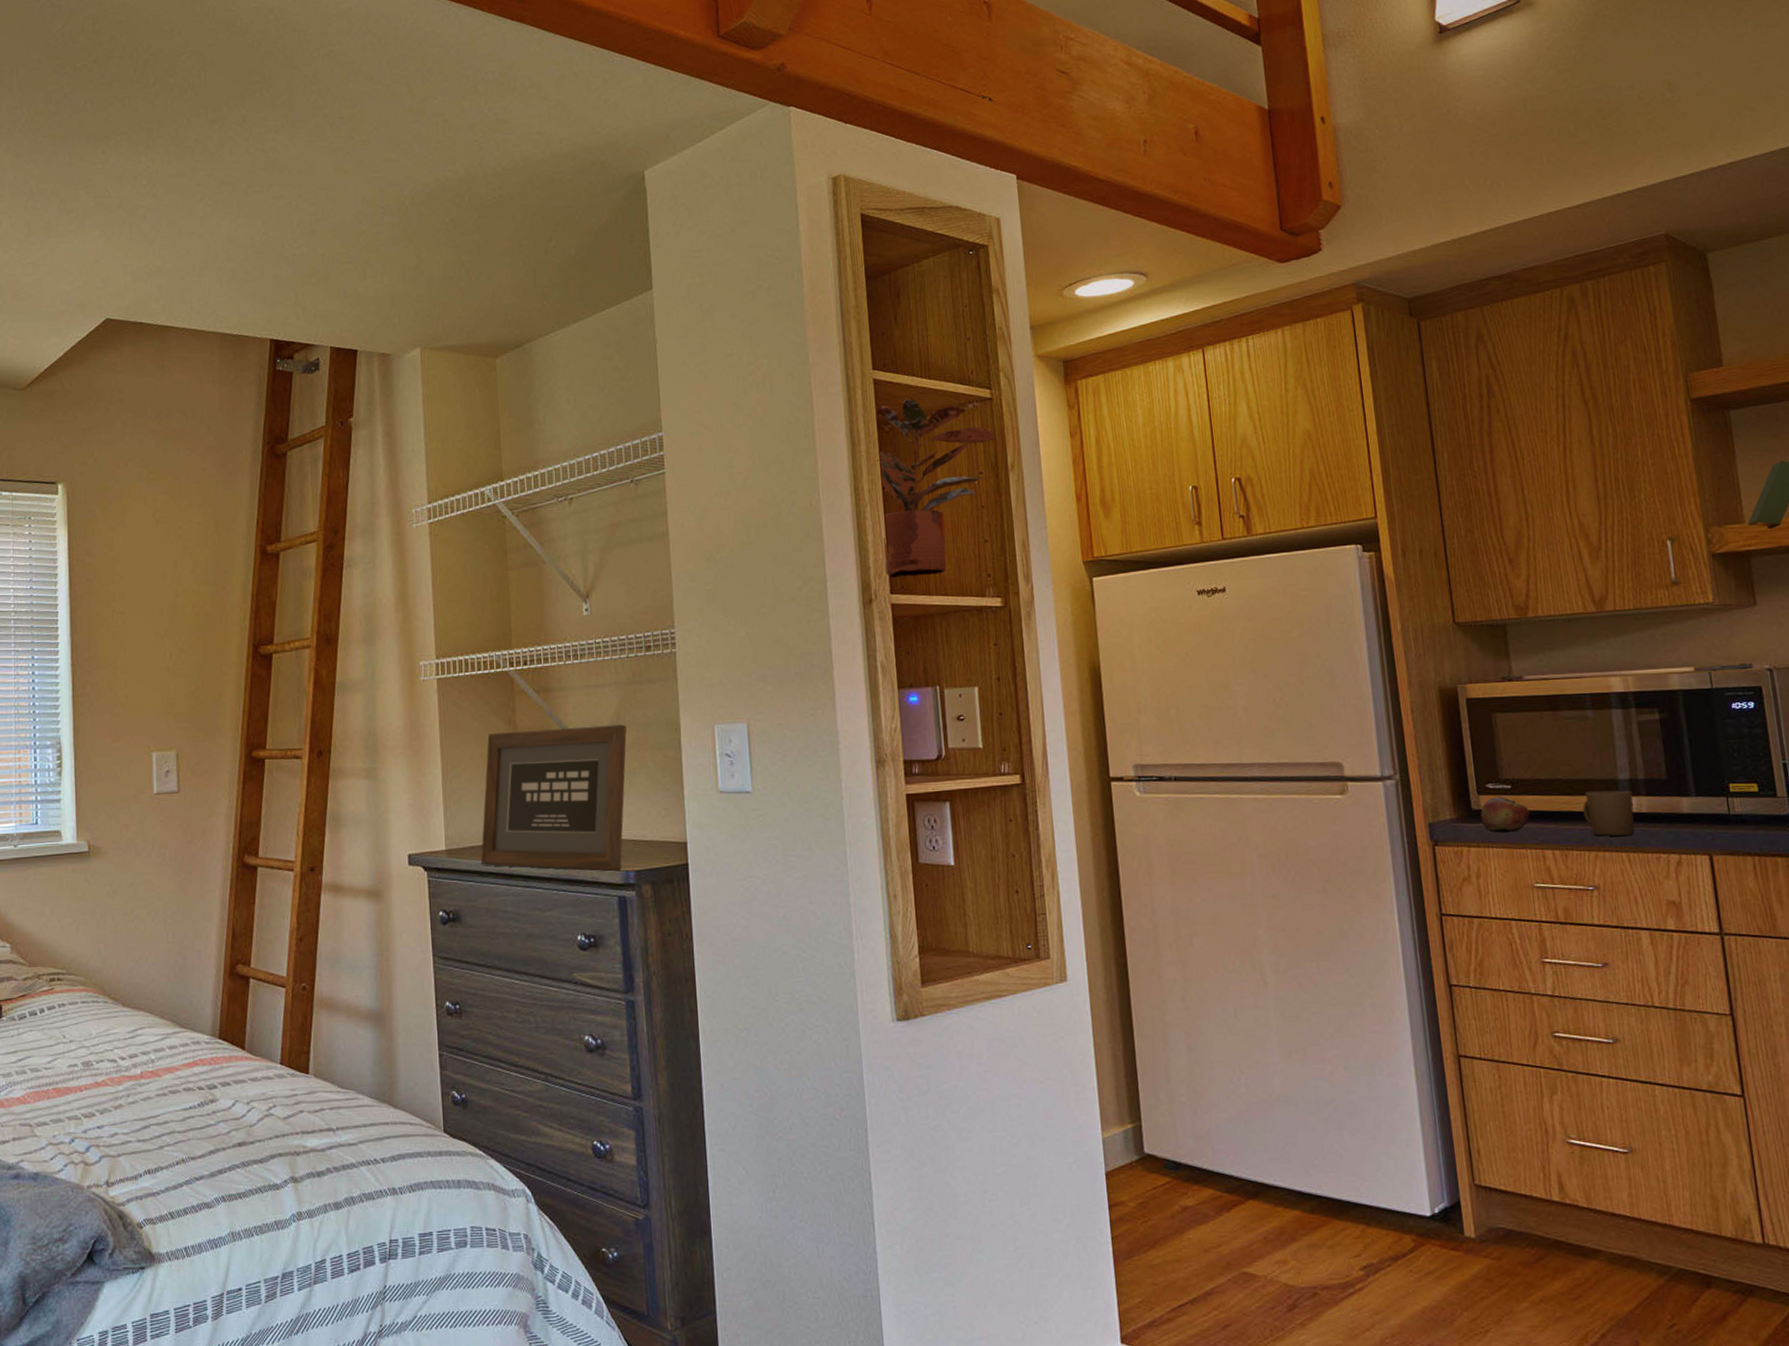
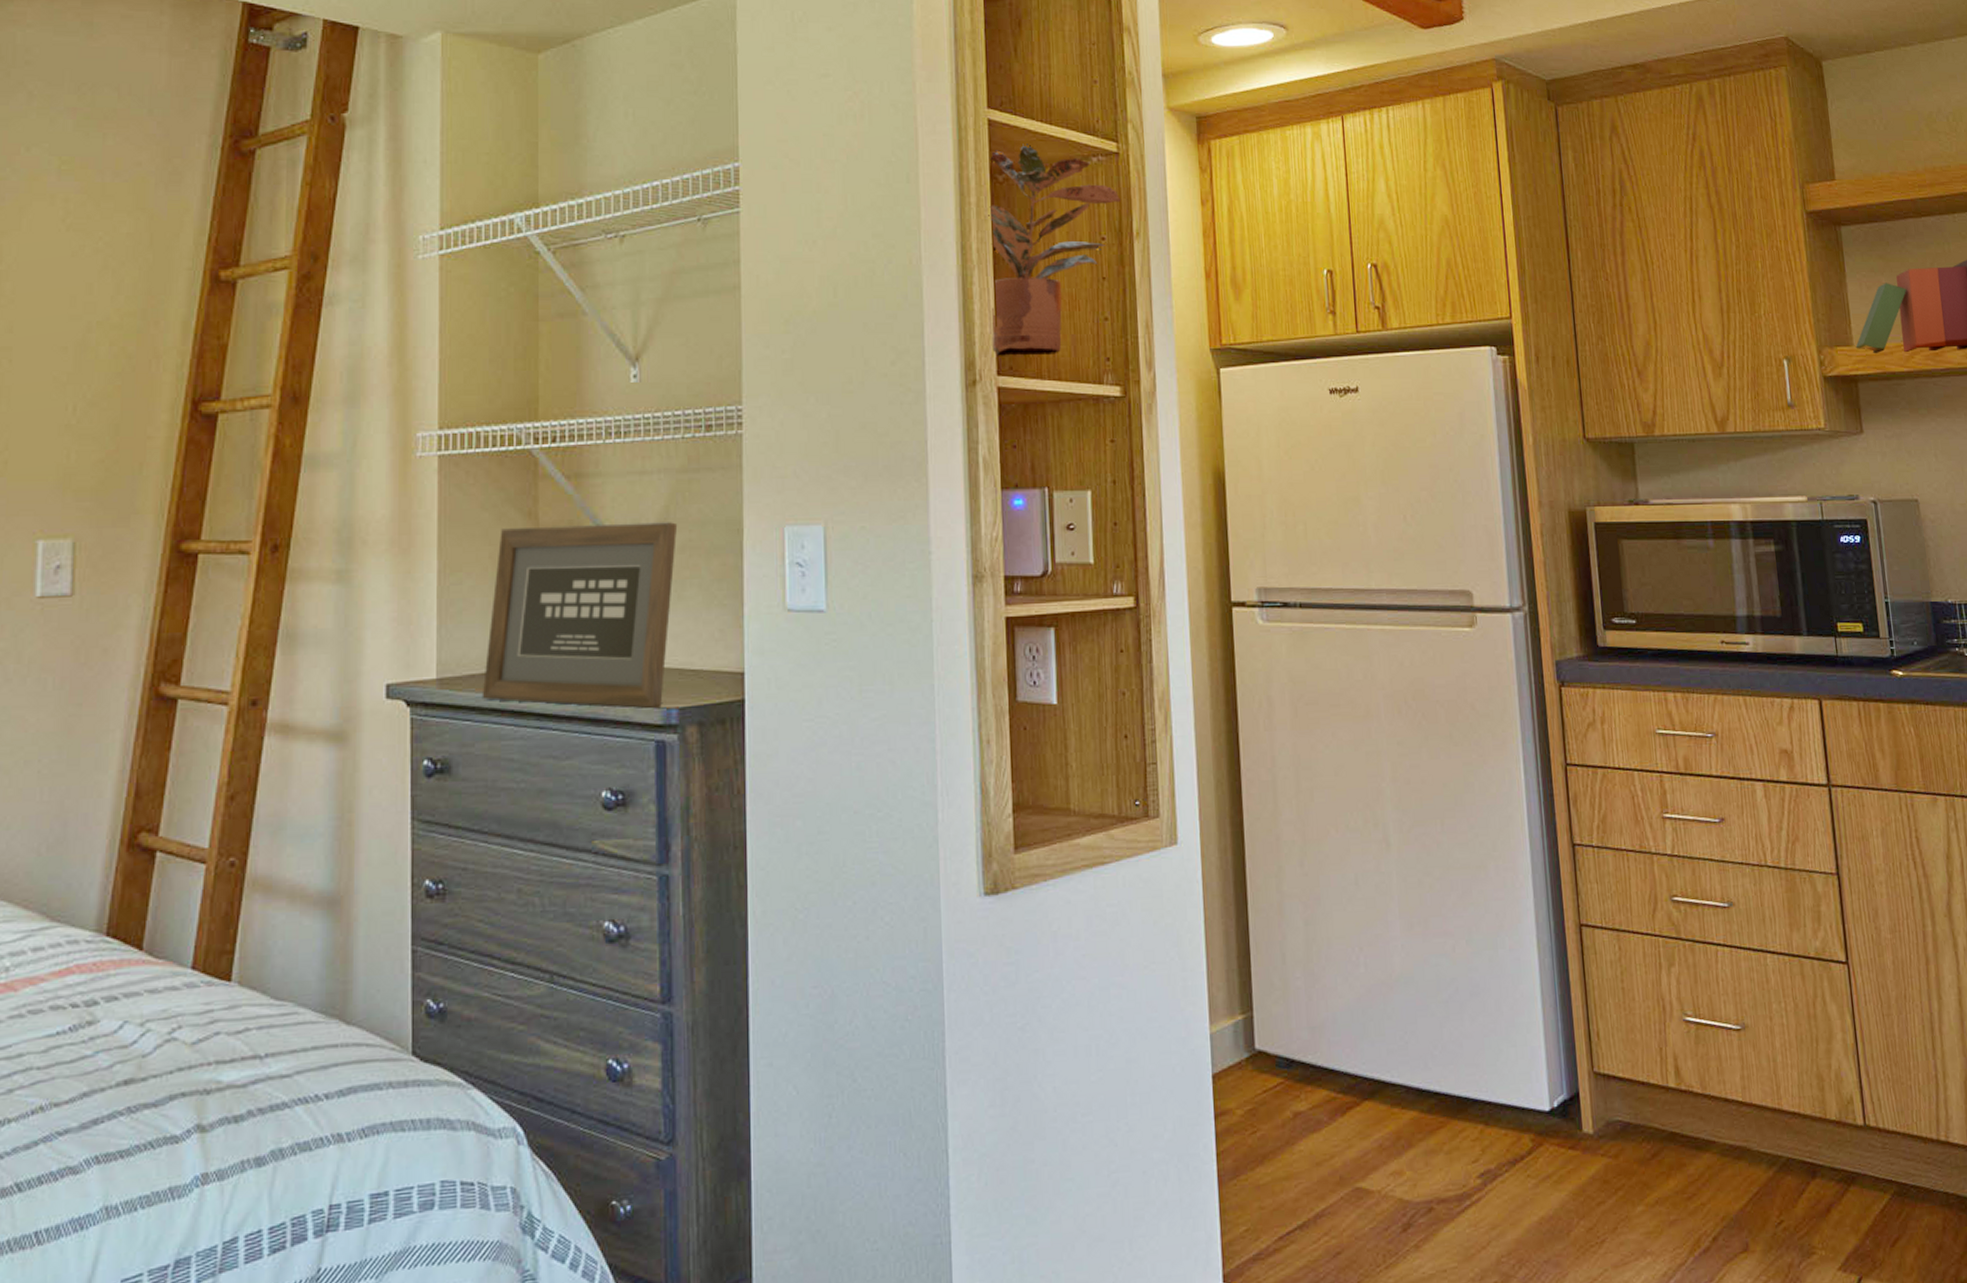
fruit: present [1480,797,1530,833] -> none [1606,633,1653,673]
mug: present [1583,790,1635,837] -> none [1703,628,1751,679]

